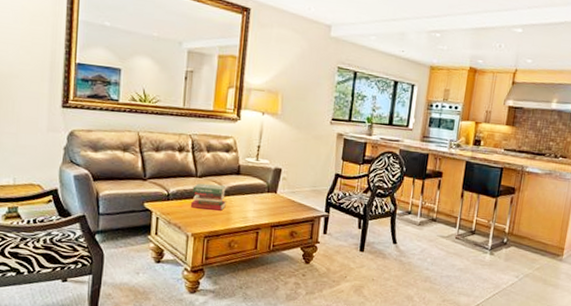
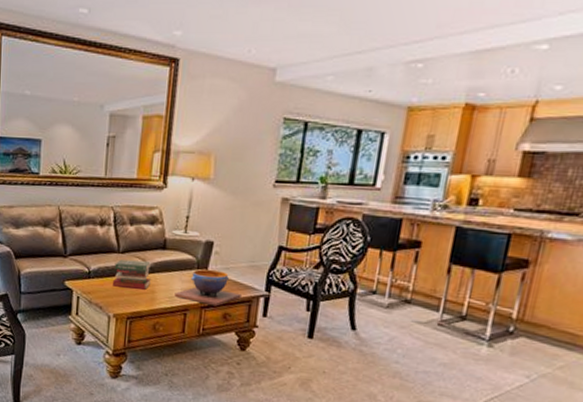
decorative bowl: none [248,193,305,226] -> present [174,269,241,307]

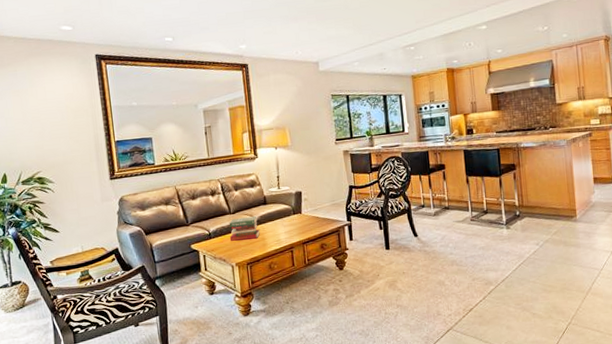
decorative bowl: present [174,269,241,307] -> none [280,212,331,241]

